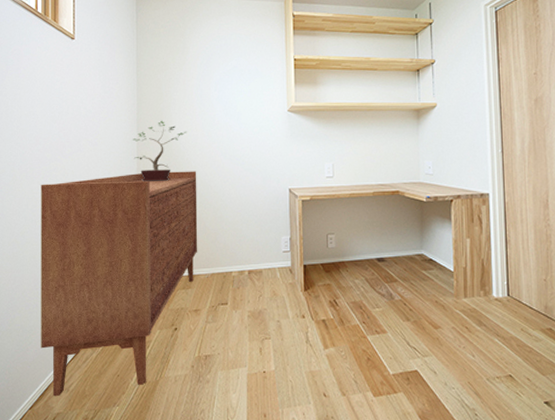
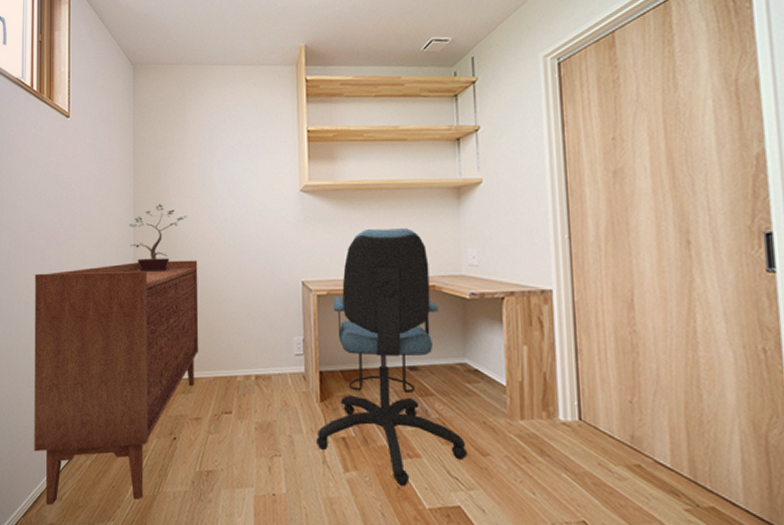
office chair: none [301,143,423,357] -> present [316,228,467,486]

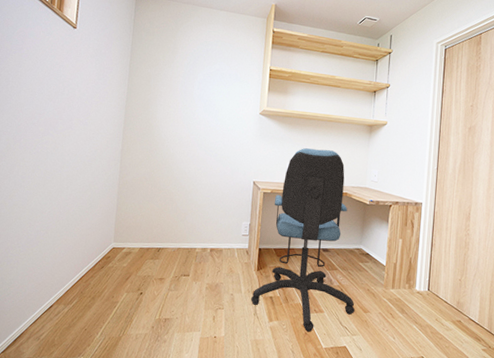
sideboard: present [34,260,199,506] -> none [18,153,174,344]
potted plant: present [129,203,187,273] -> none [120,109,169,164]

